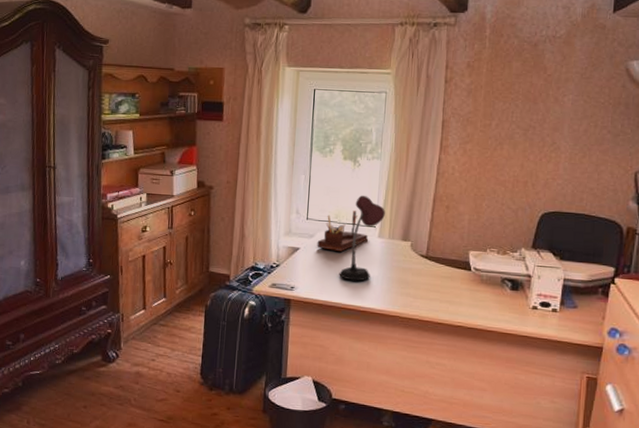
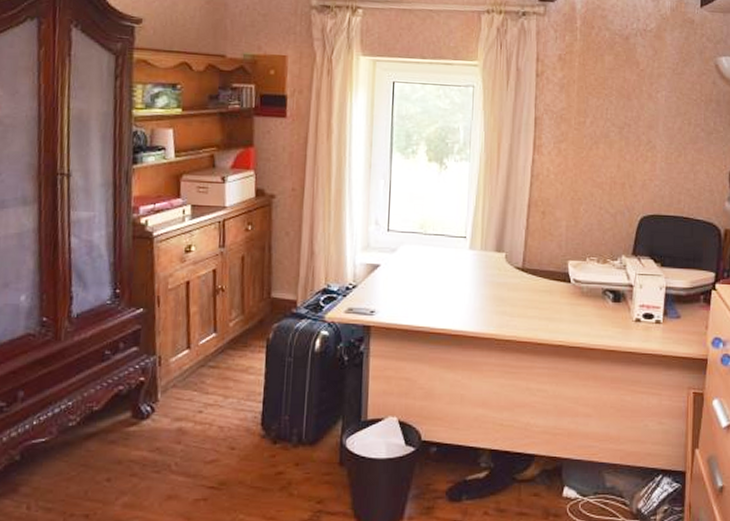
desk organizer: present [317,210,368,251] -> none [400,219,458,267]
desk lamp: present [339,195,385,282] -> none [426,202,476,301]

